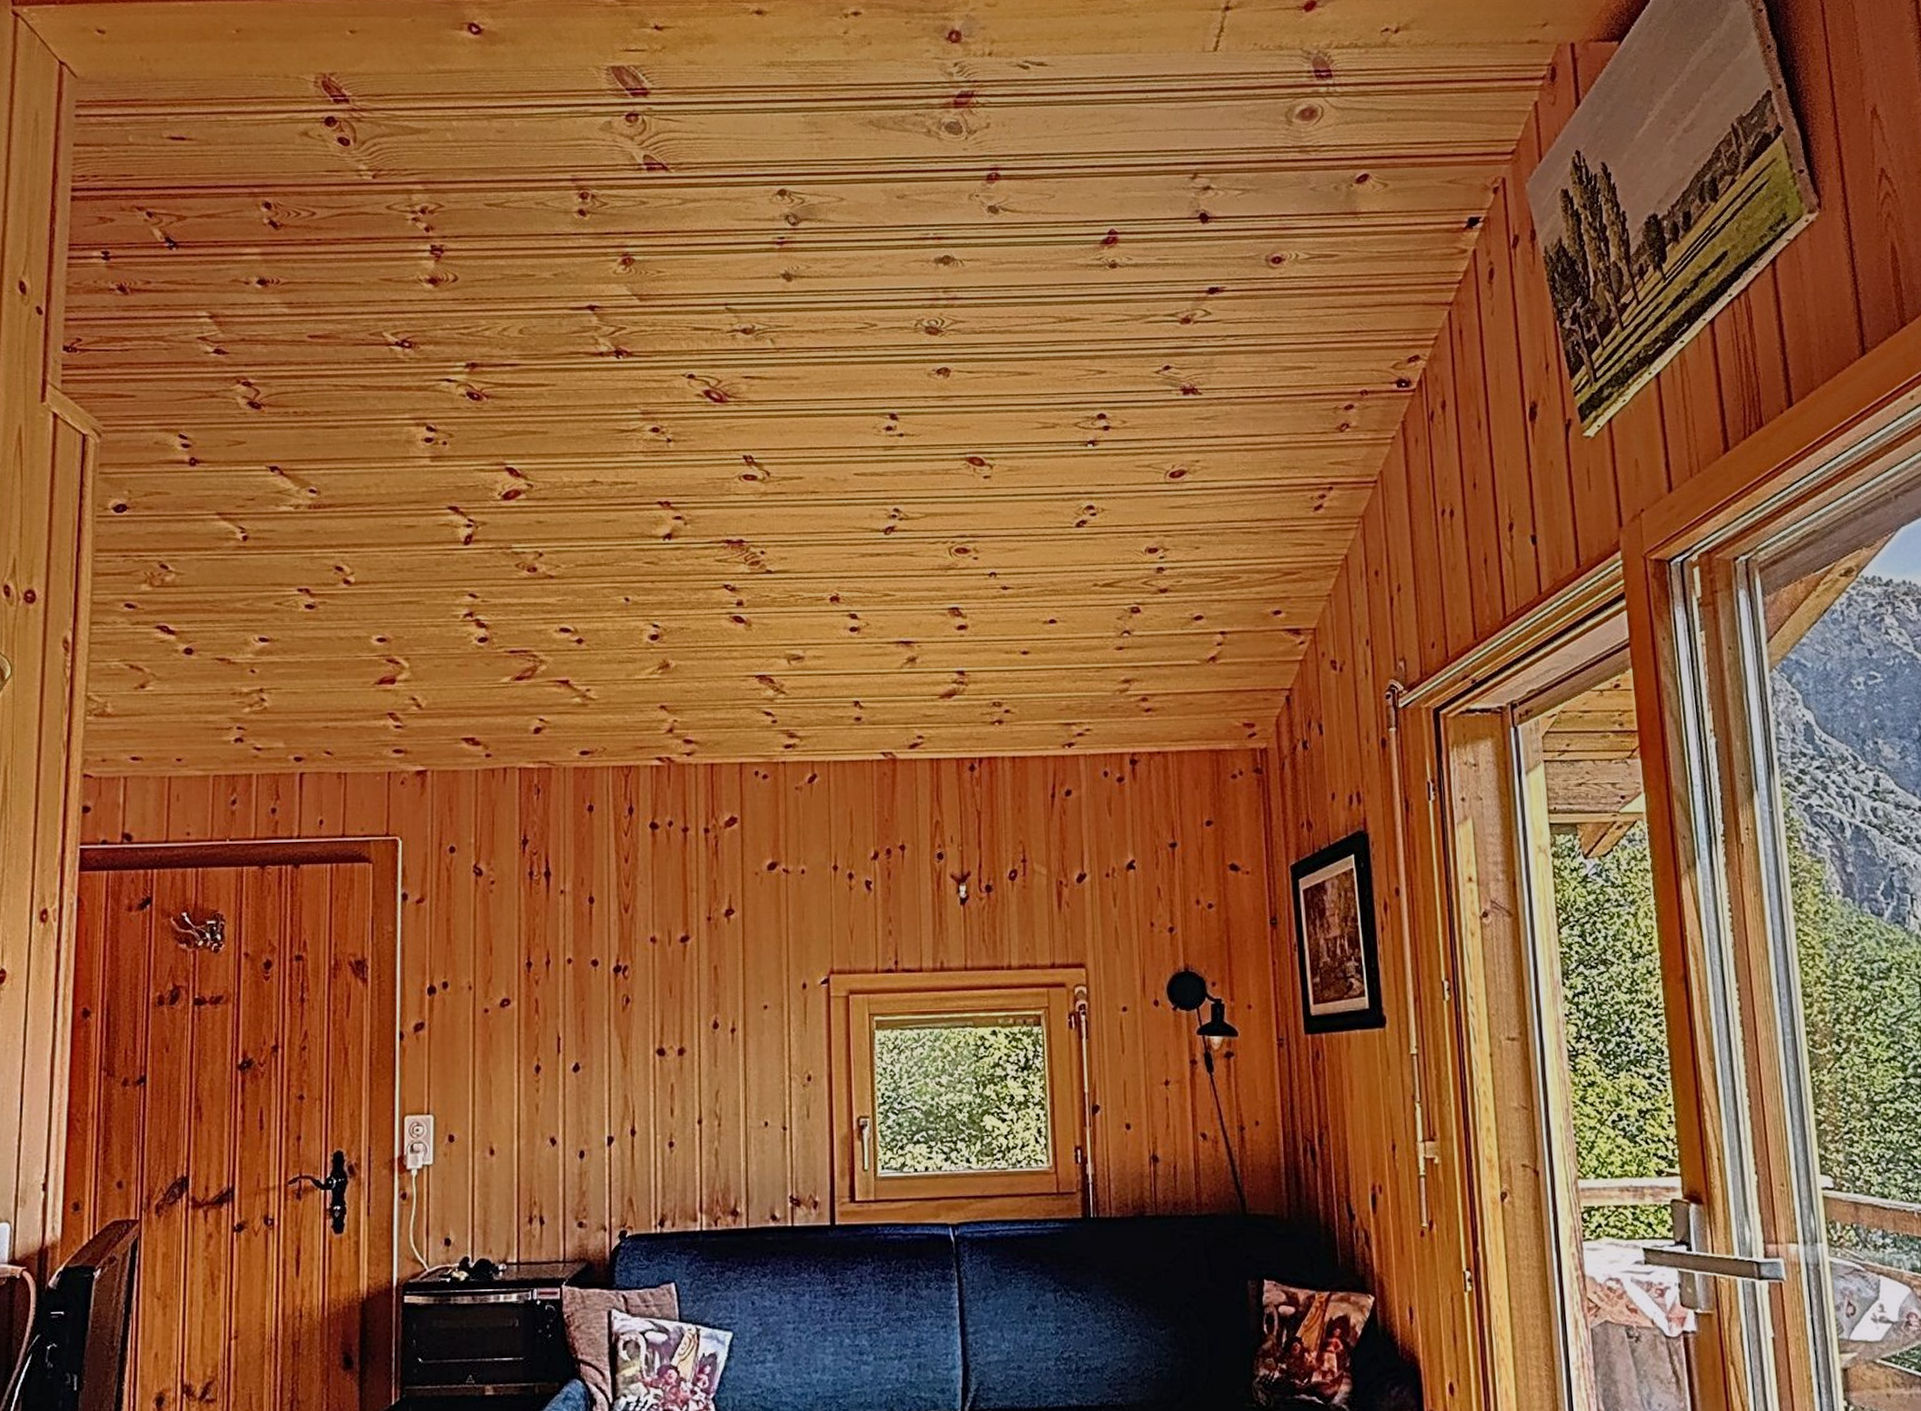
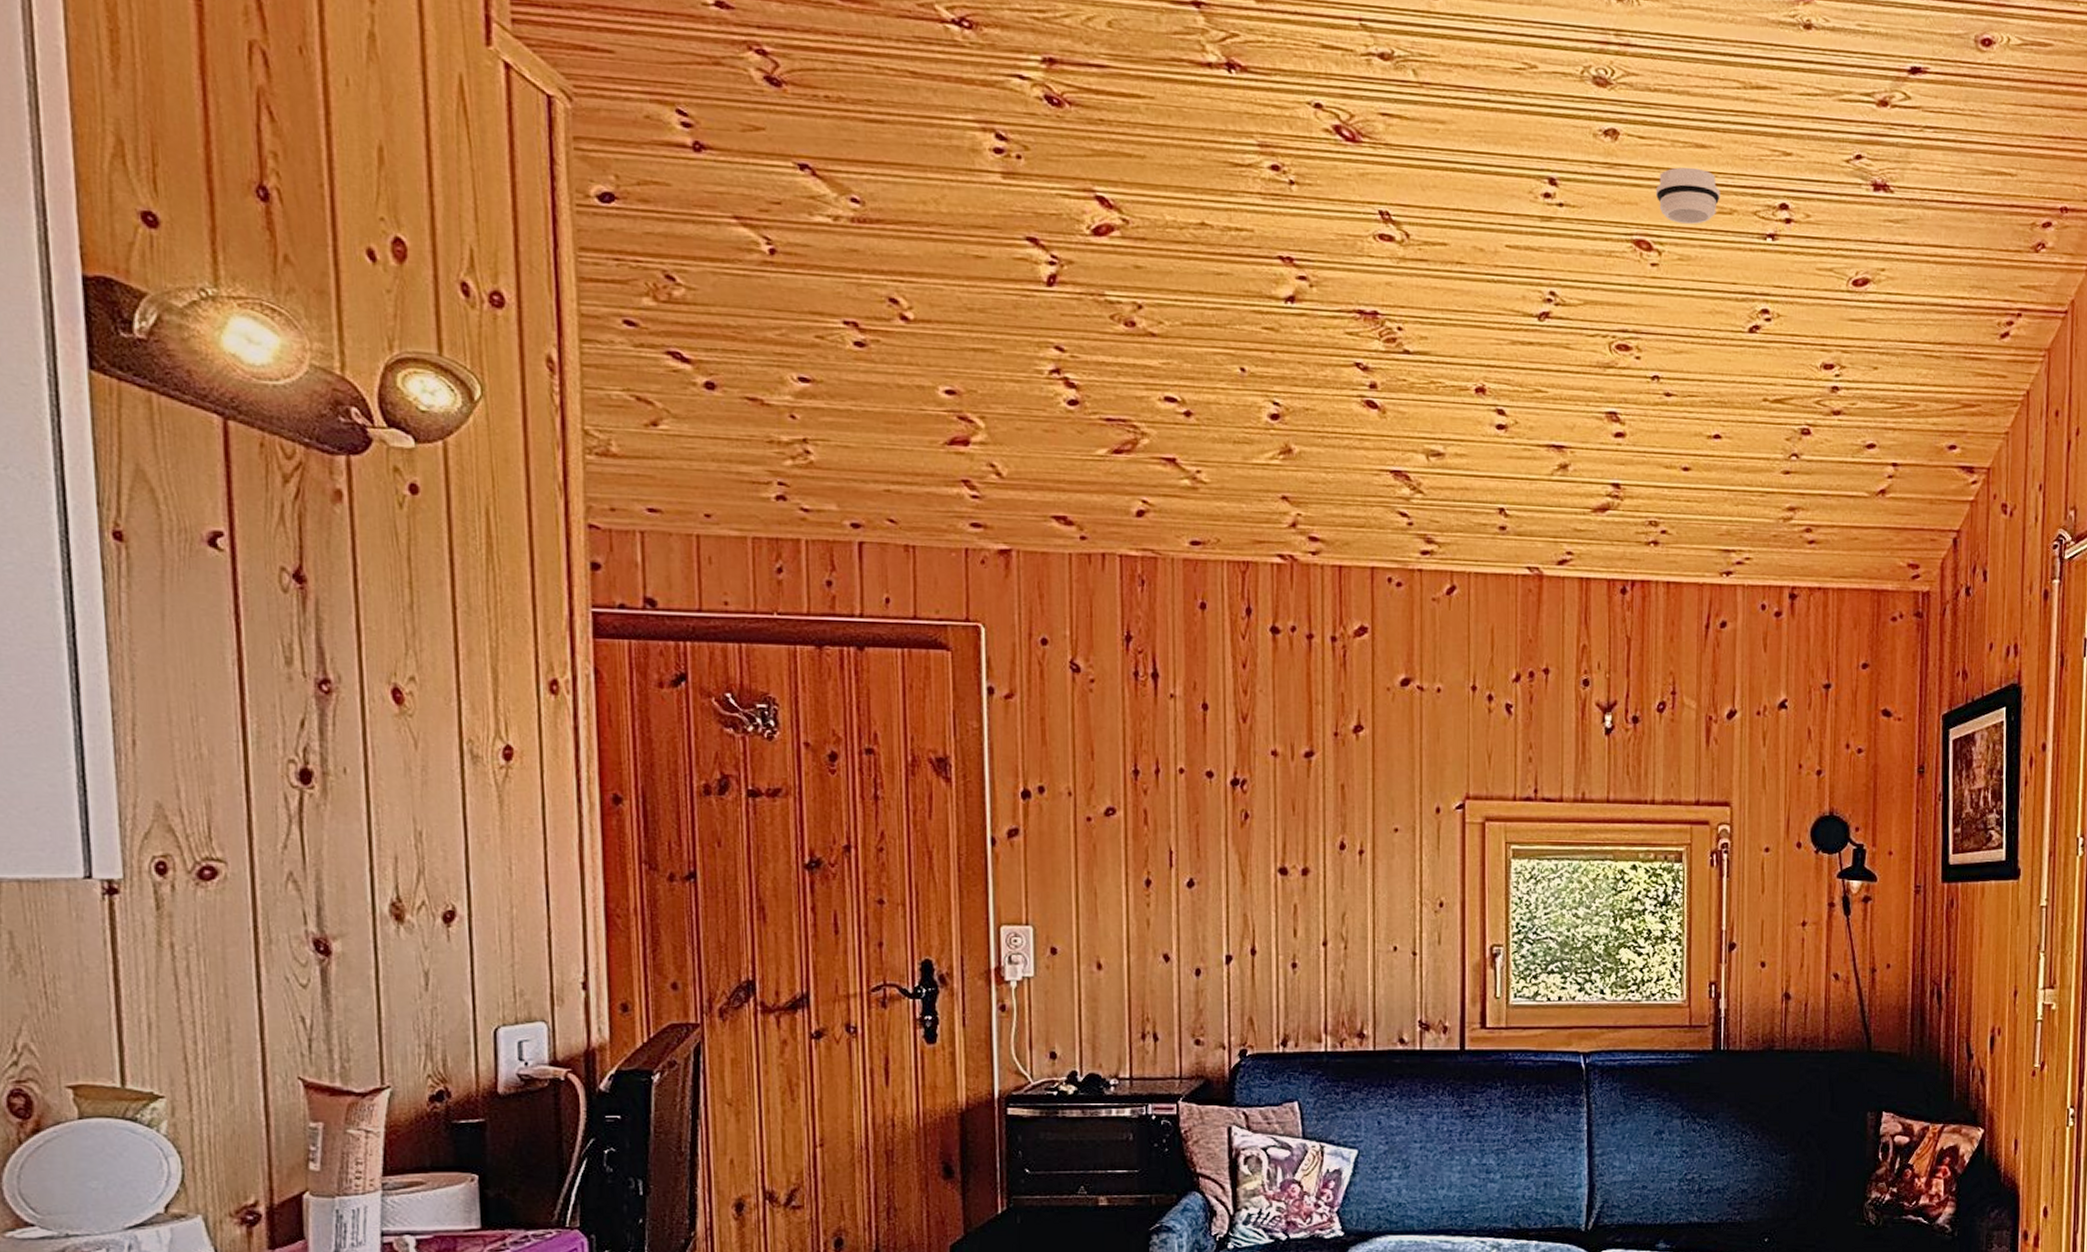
smoke detector: none [984,392,1043,441] -> present [1655,167,1720,225]

